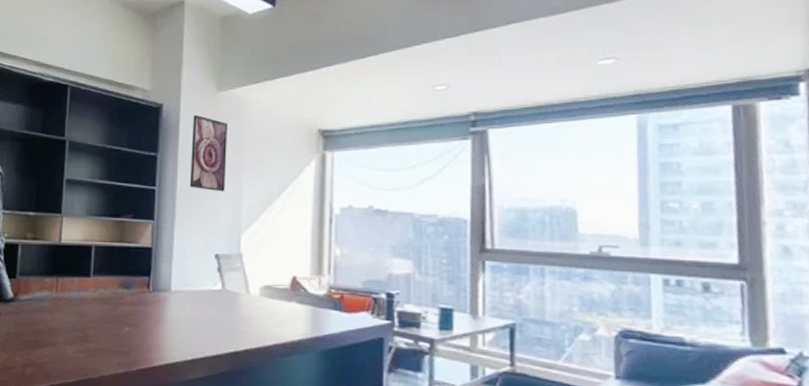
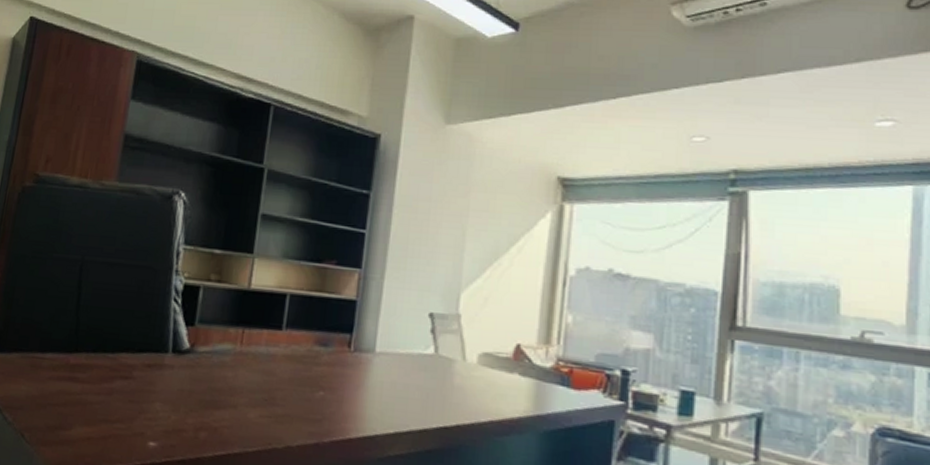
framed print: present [189,115,229,192] -> none [405,150,455,242]

